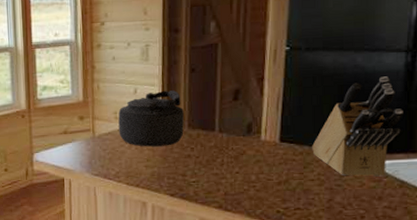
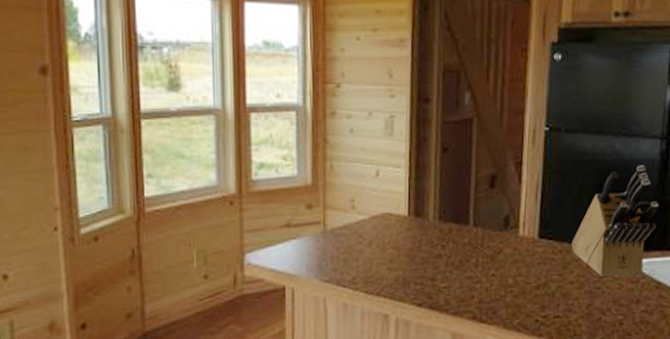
kettle: present [118,90,185,147] -> none [356,174,435,244]

